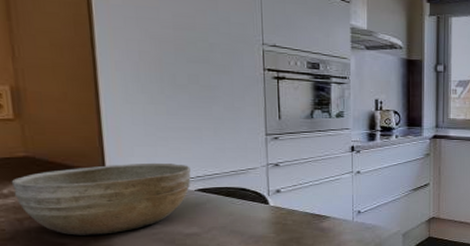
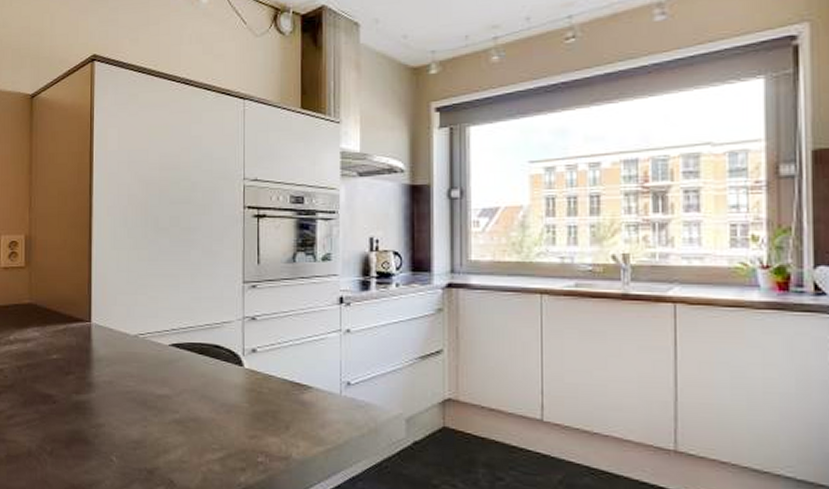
bowl: present [11,162,191,236] -> none [17,312,166,389]

